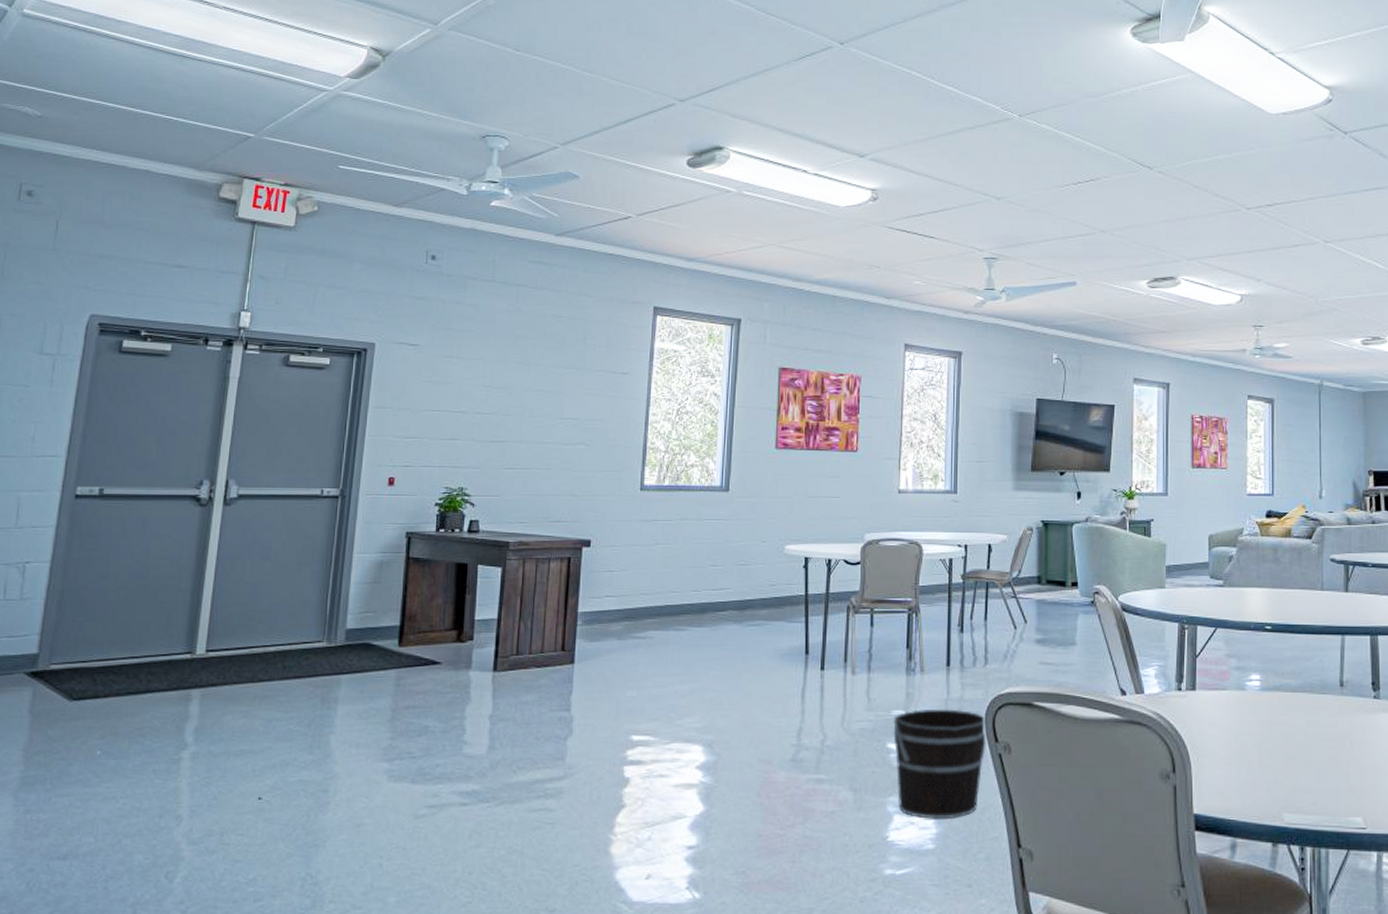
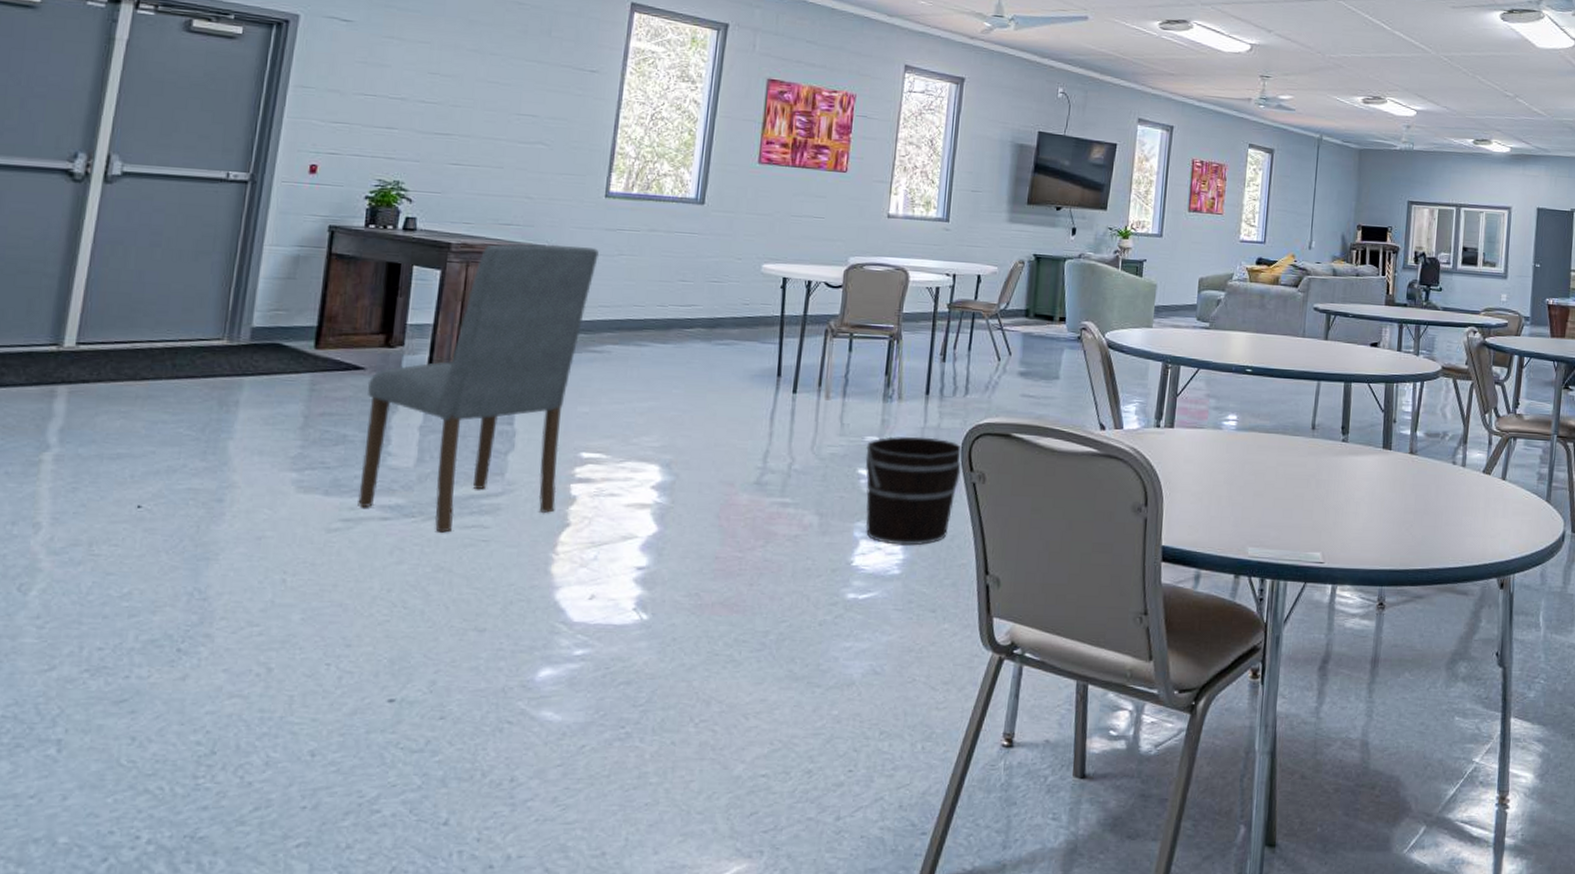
dining chair: none [440,537,638,816] -> present [358,243,600,533]

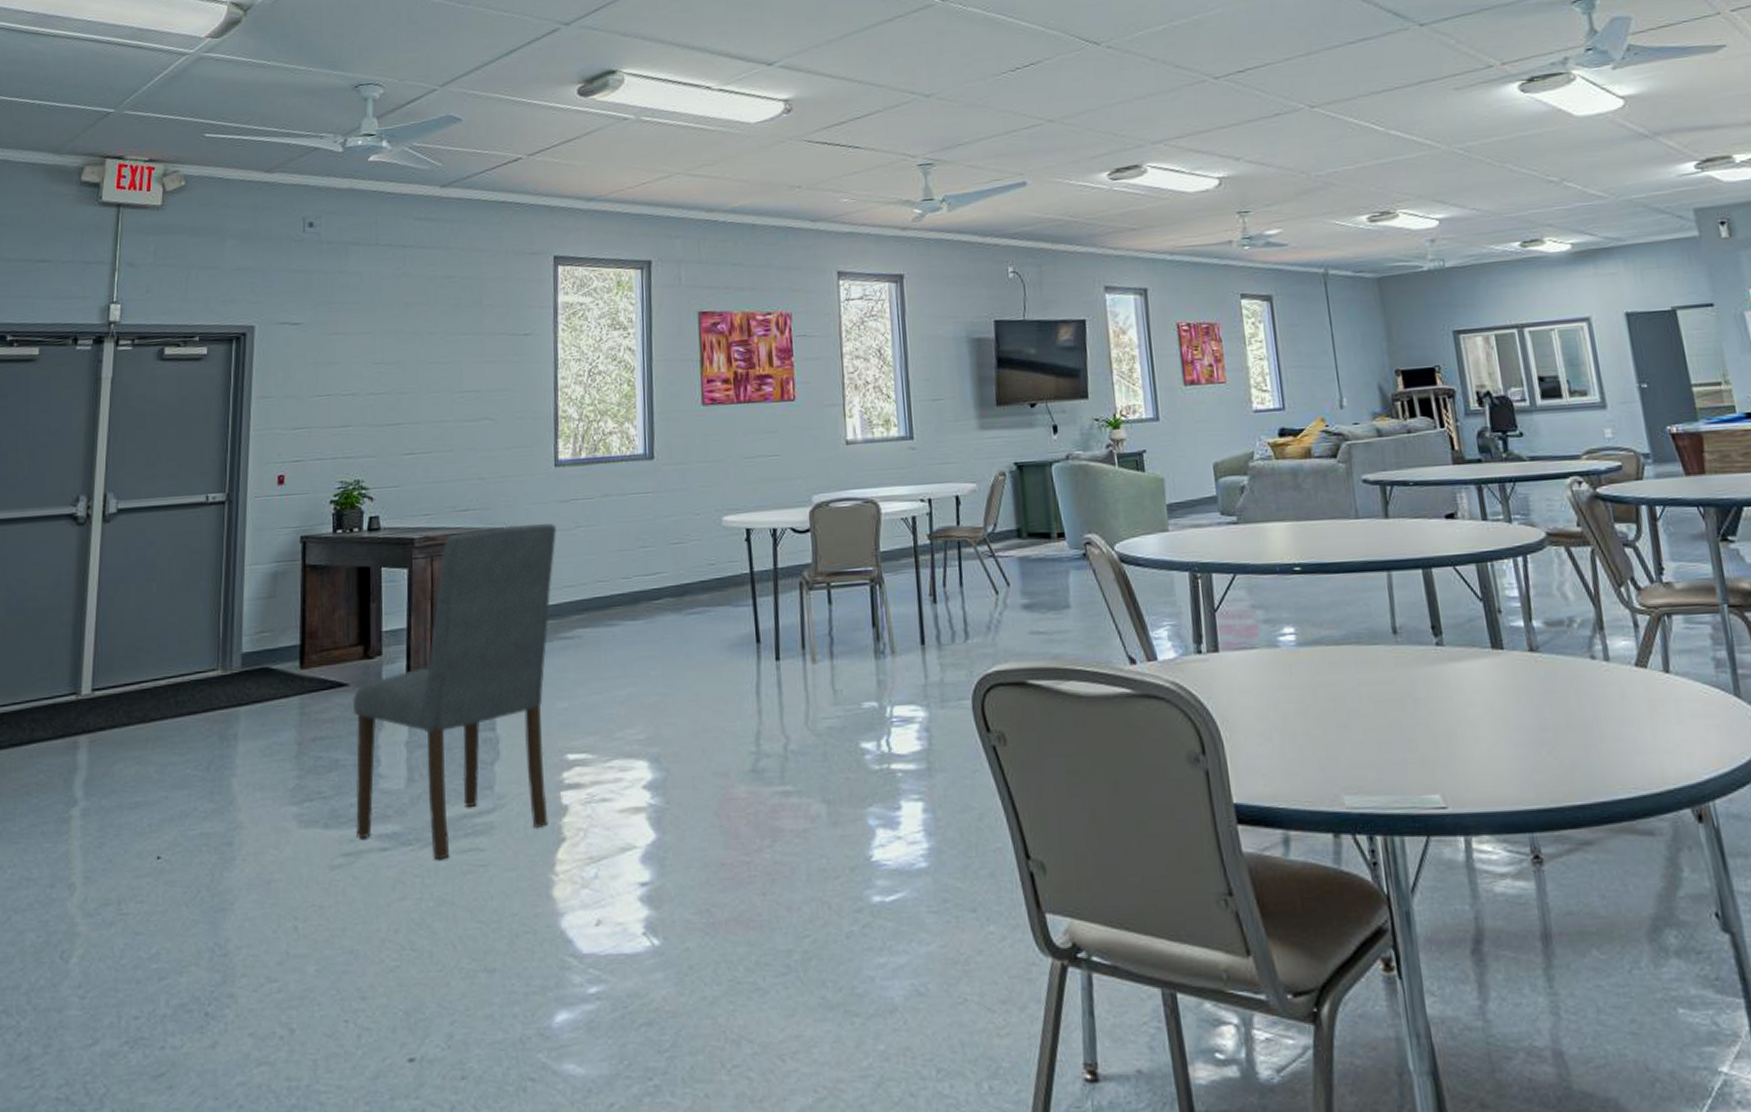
bucket: present [864,436,963,546] -> none [865,695,977,832]

